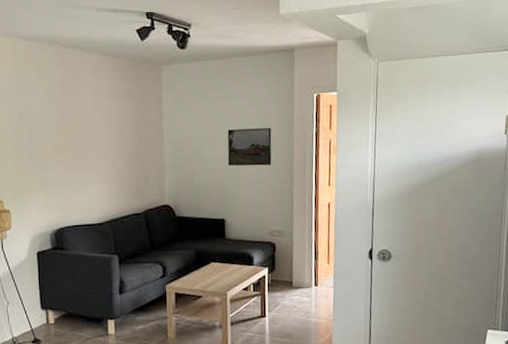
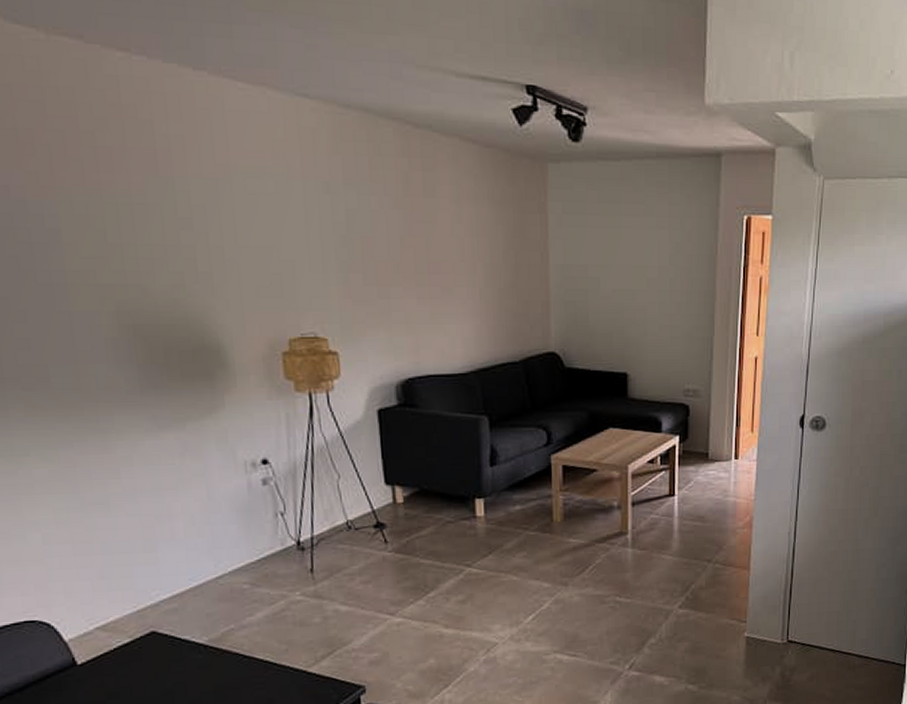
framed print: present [227,128,272,166] -> none [632,256,689,306]

